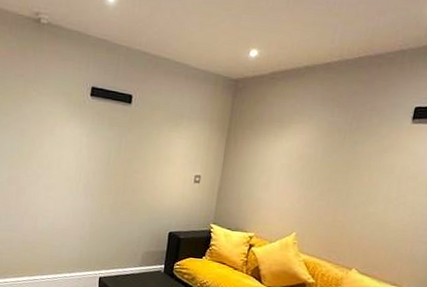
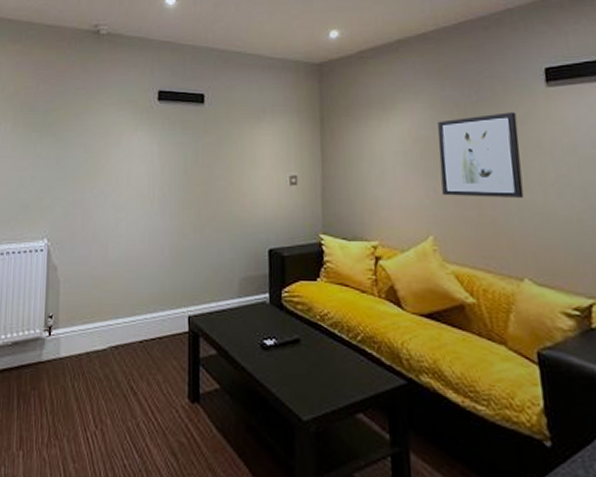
wall art: none [310,141,382,210] -> present [438,112,524,198]

